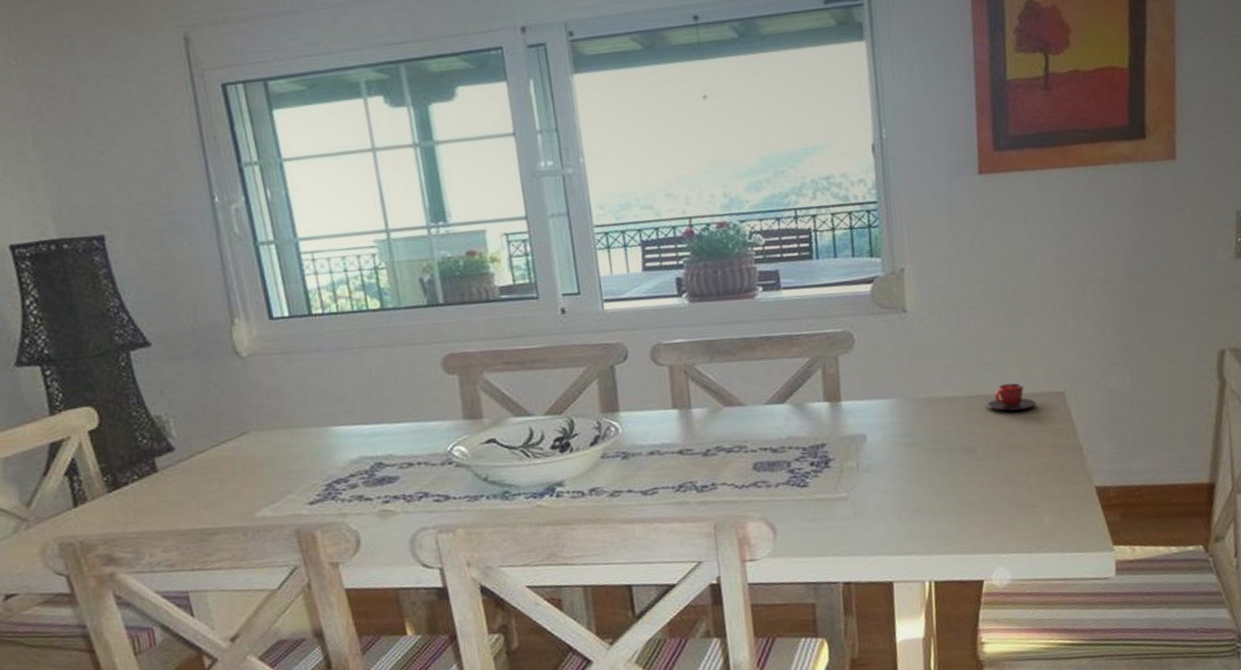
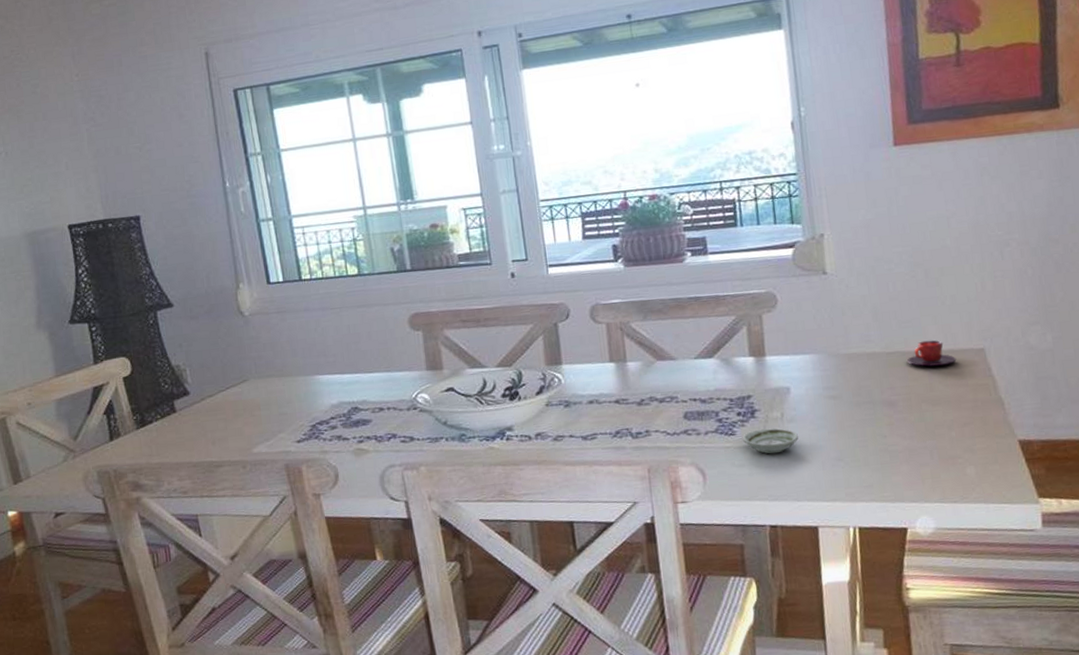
saucer: none [815,478,874,506] -> present [742,428,798,454]

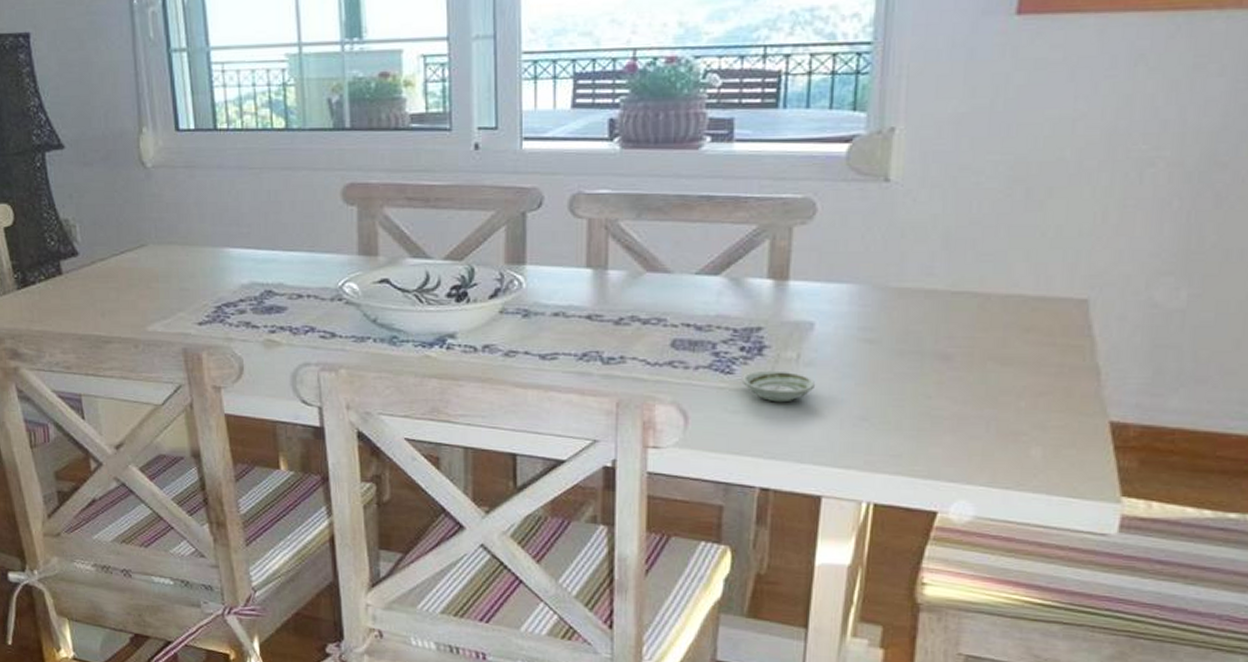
teacup: present [907,340,957,367] -> none [979,281,1047,315]

